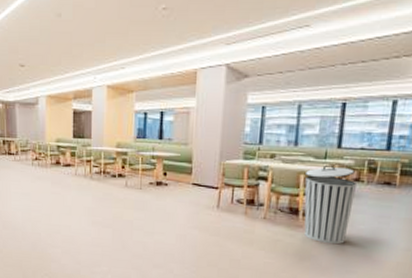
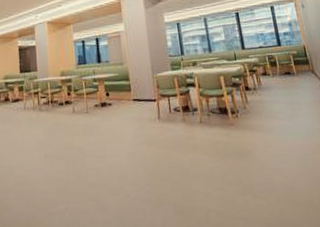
trash can: present [304,164,357,245] -> none [223,64,272,137]

